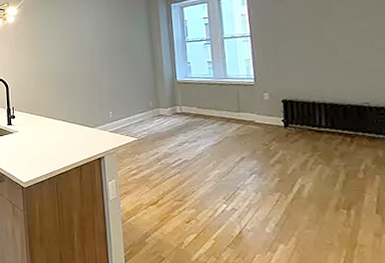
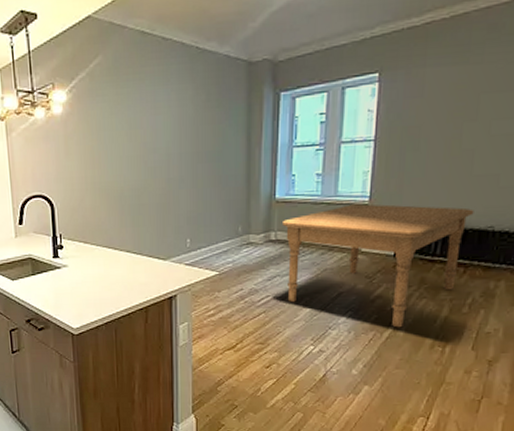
dining table: none [185,84,348,190] -> present [283,204,474,328]

